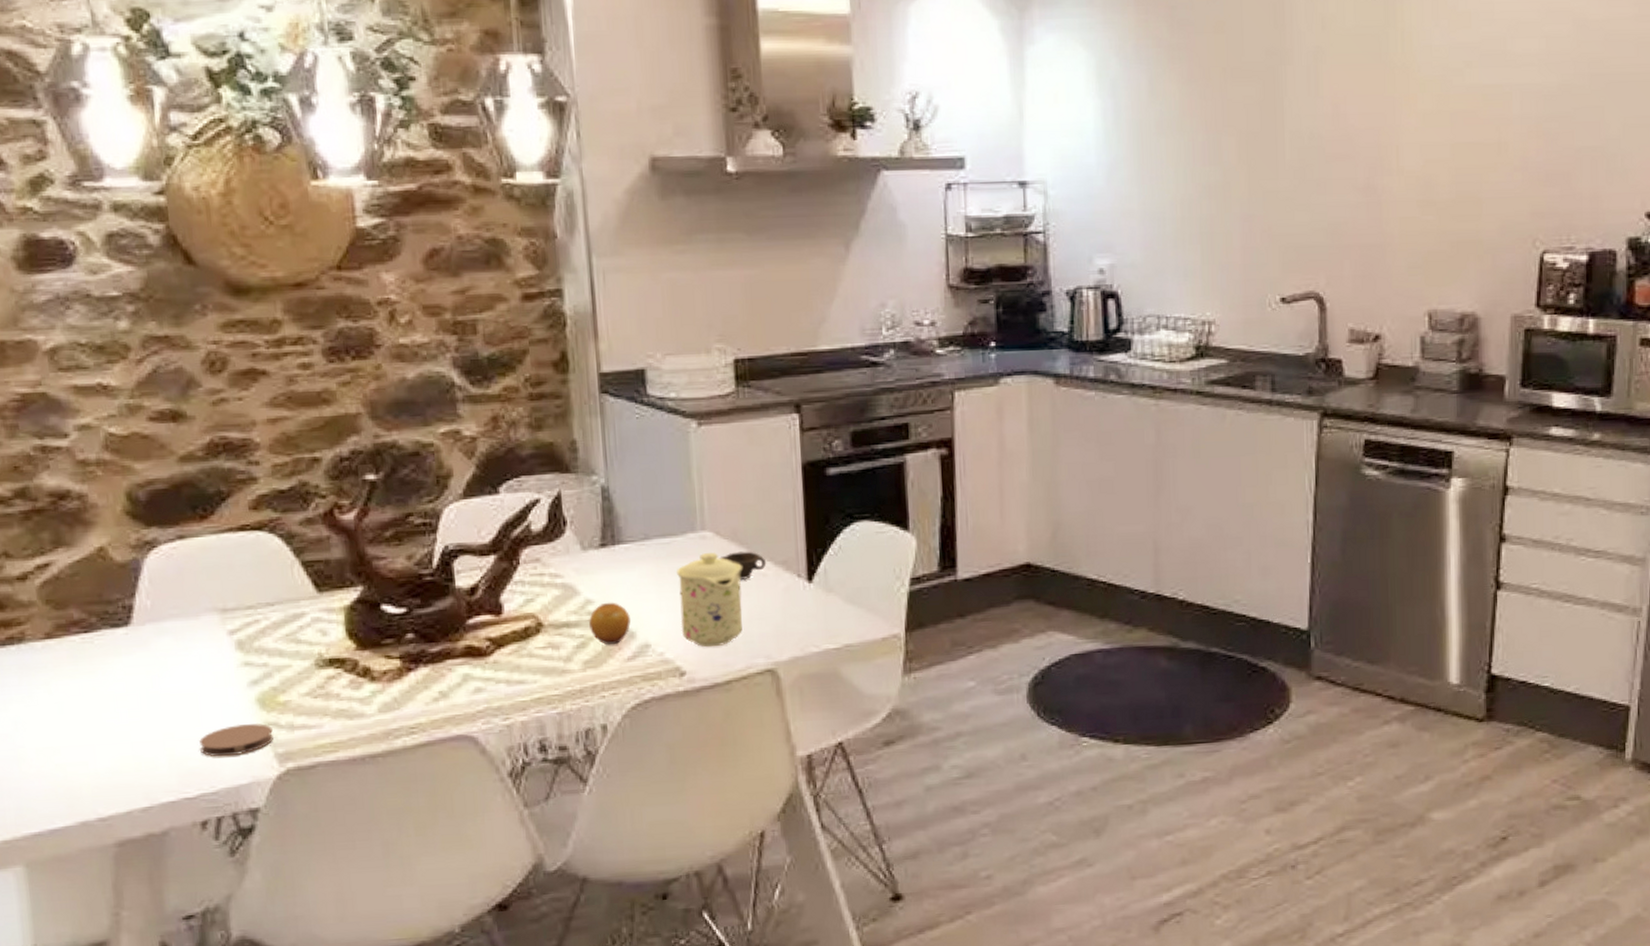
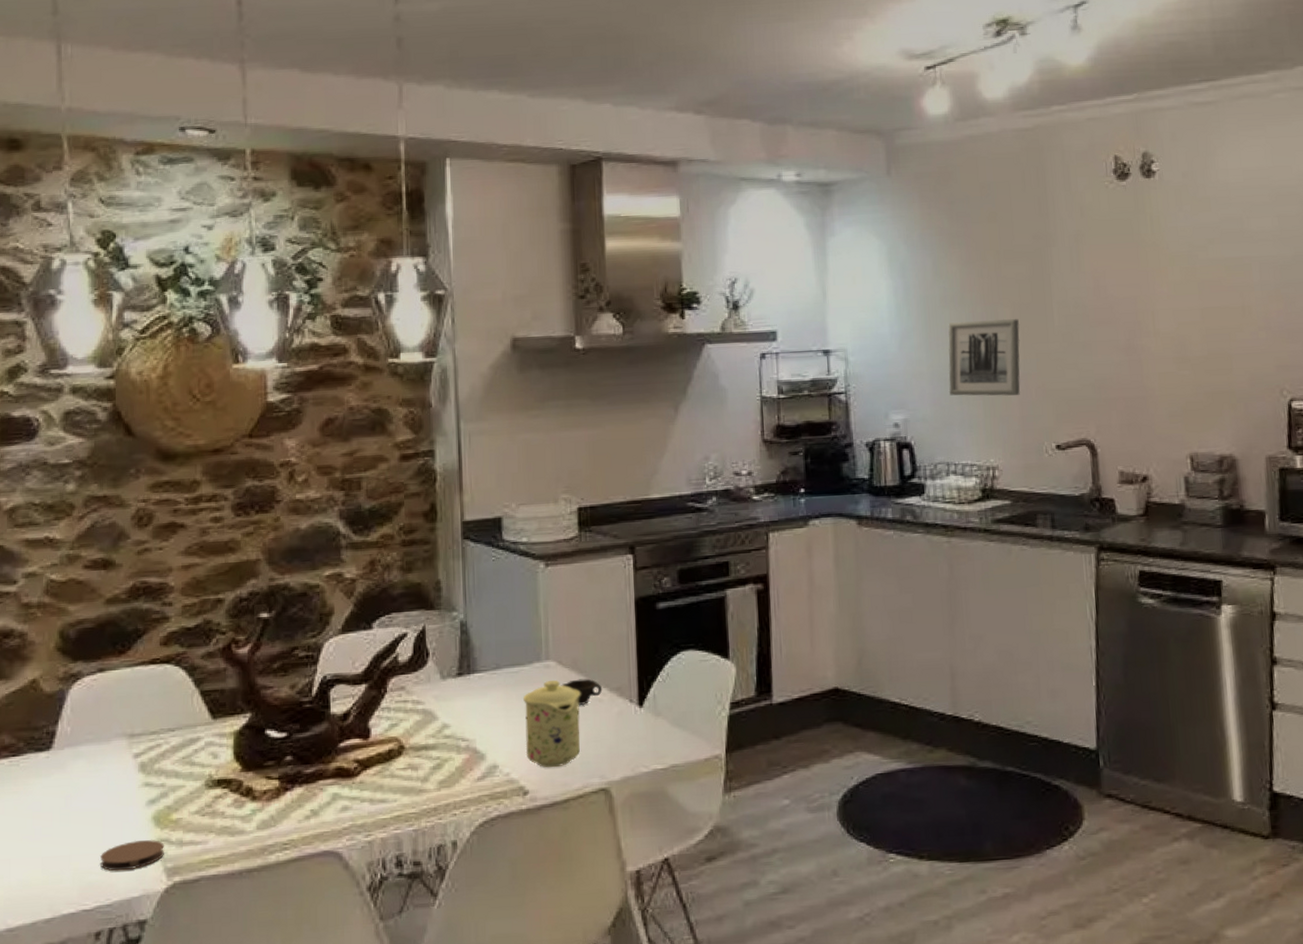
fruit: present [588,602,631,646] -> none [444,726,481,767]
wall art: none [1162,149,1246,240] -> present [948,318,1020,396]

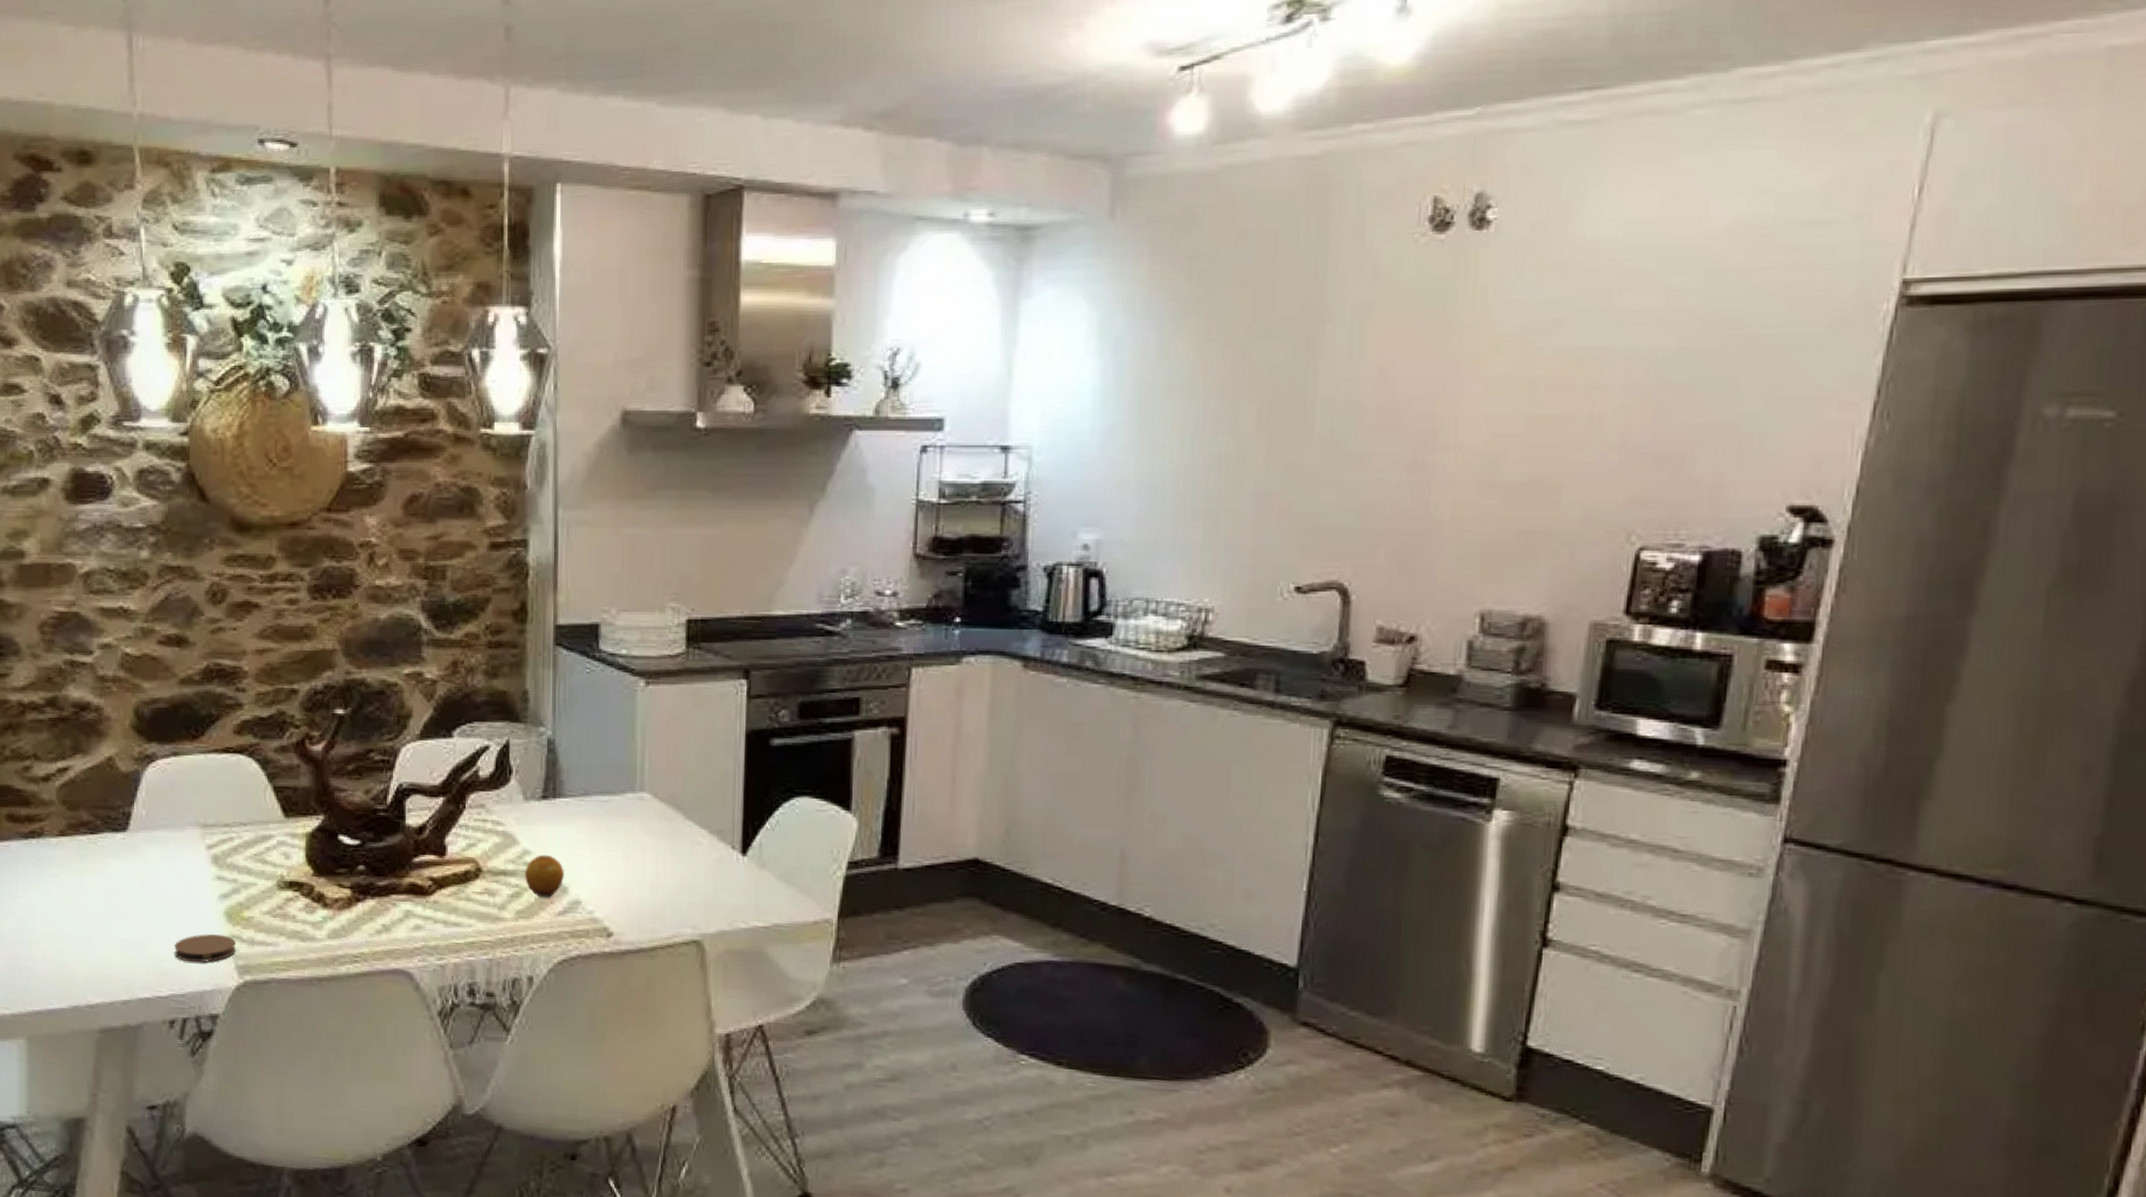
fruit: none [444,726,481,767] -> present [524,854,564,898]
mug: present [523,680,581,768] -> none [612,815,677,911]
cup: present [561,678,603,705] -> none [655,816,702,846]
wall art: present [948,318,1020,396] -> none [1159,416,1266,518]

